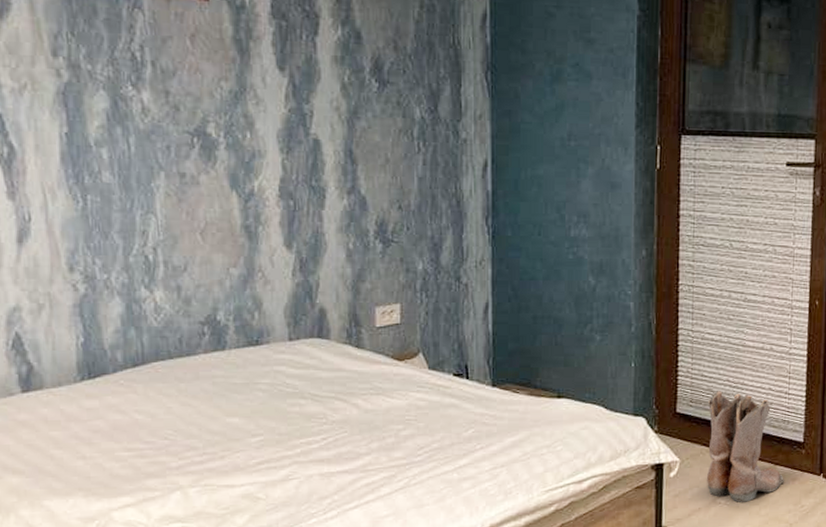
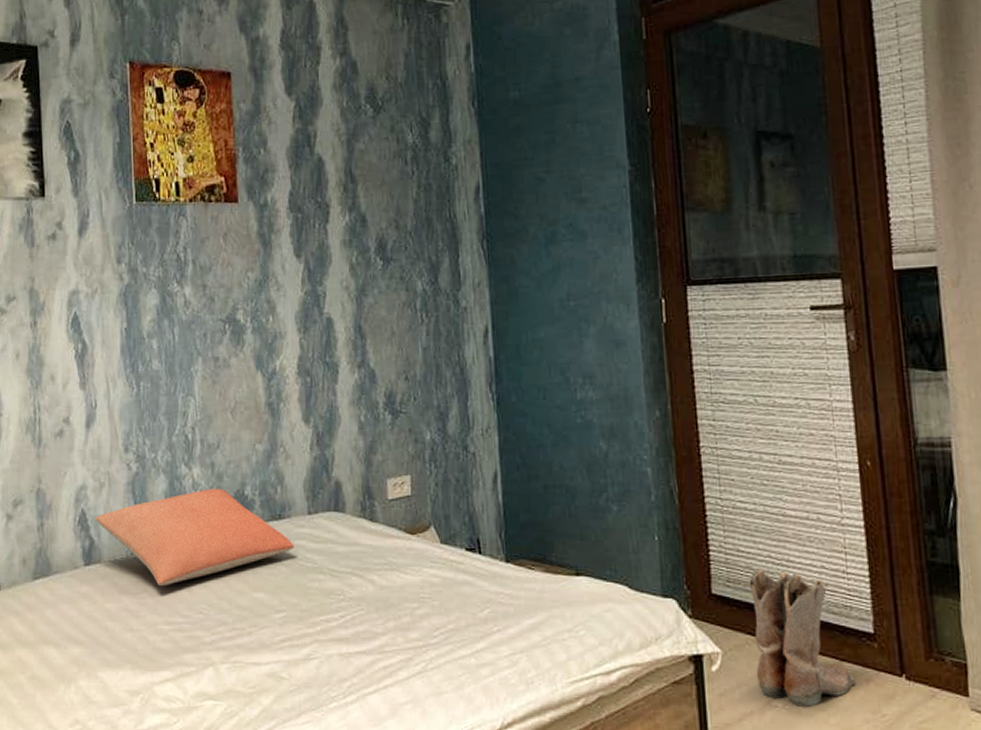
pillow: none [34,313,274,413] -> present [96,488,295,587]

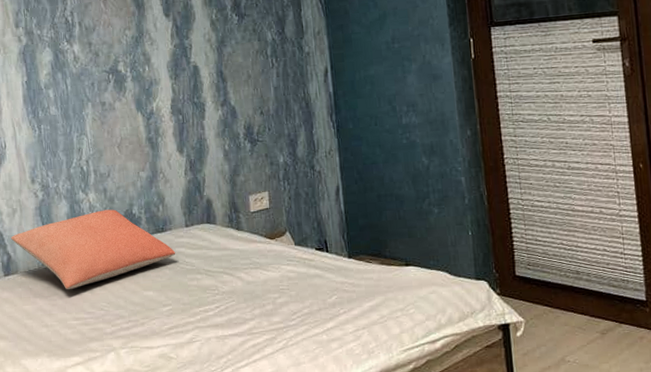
boots: present [747,569,855,707] -> none [544,254,631,361]

